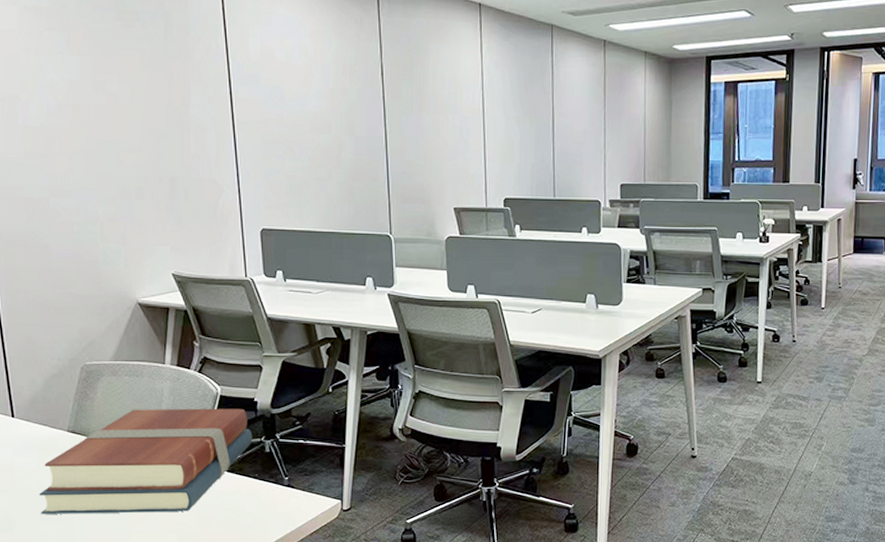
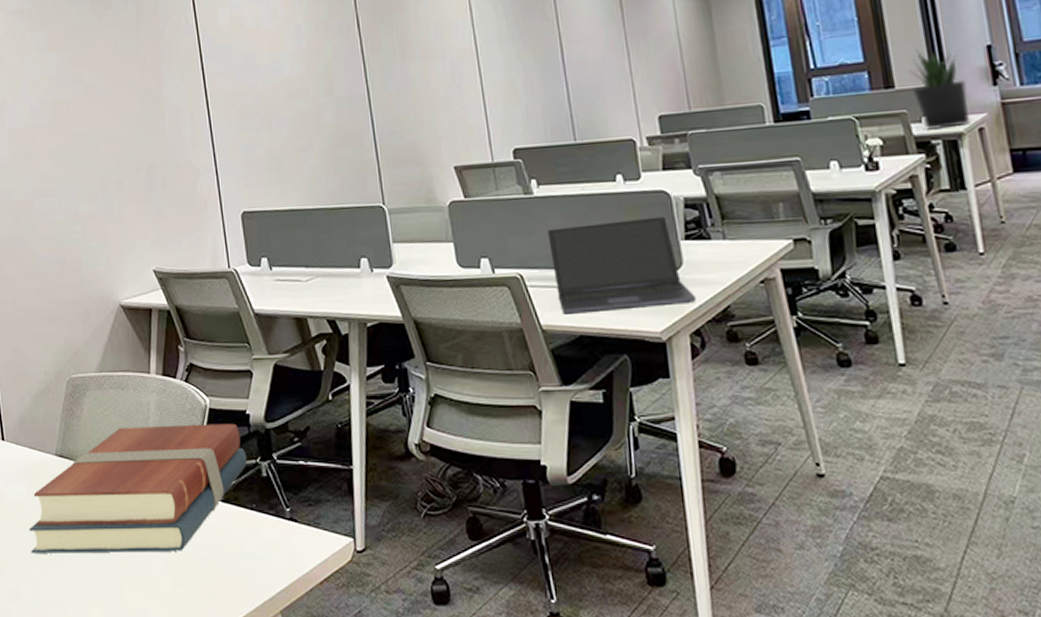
laptop: none [523,263,629,334] -> present [547,216,697,314]
planter: none [801,155,836,217] -> present [909,49,971,130]

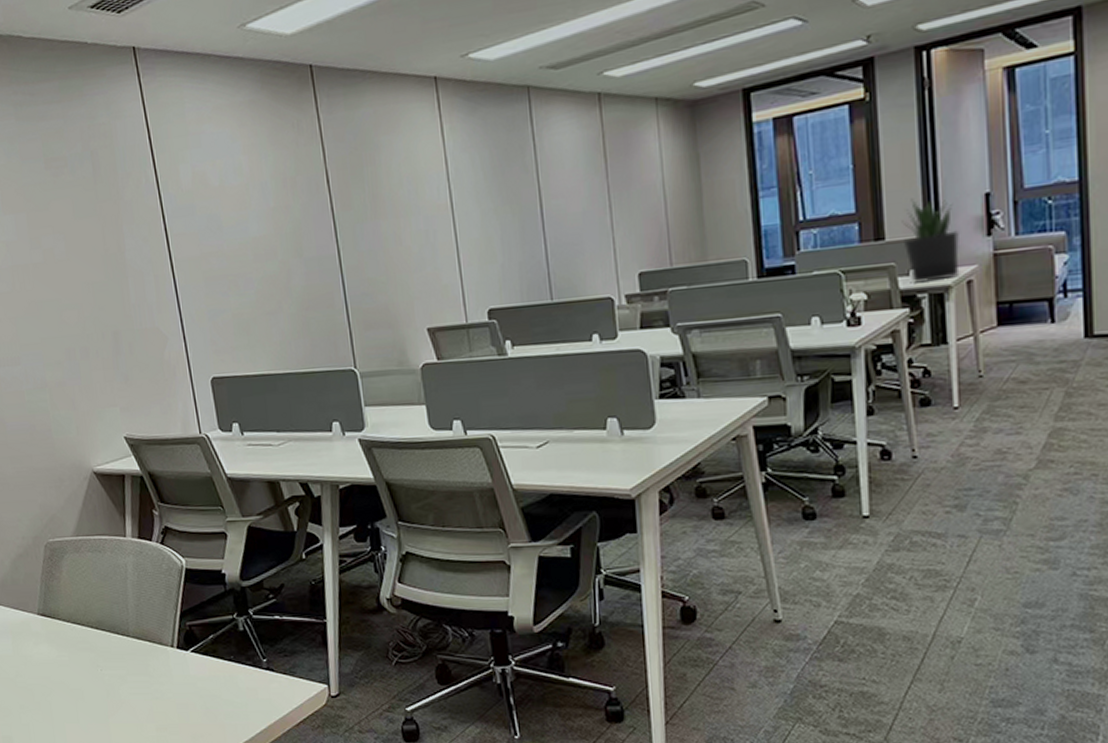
books: present [28,423,247,554] -> none [17,582,224,703]
laptop: present [547,216,697,314] -> none [521,376,668,474]

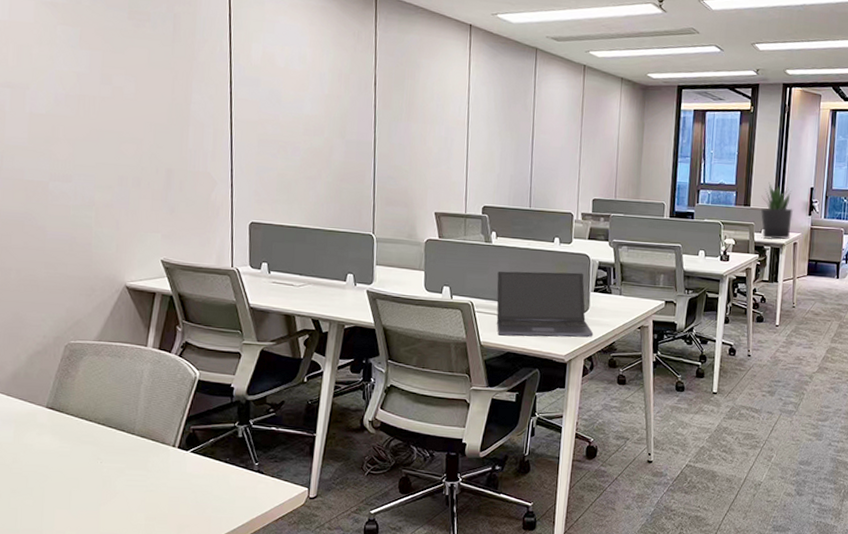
laptop: none [521,376,668,474] -> present [496,271,594,337]

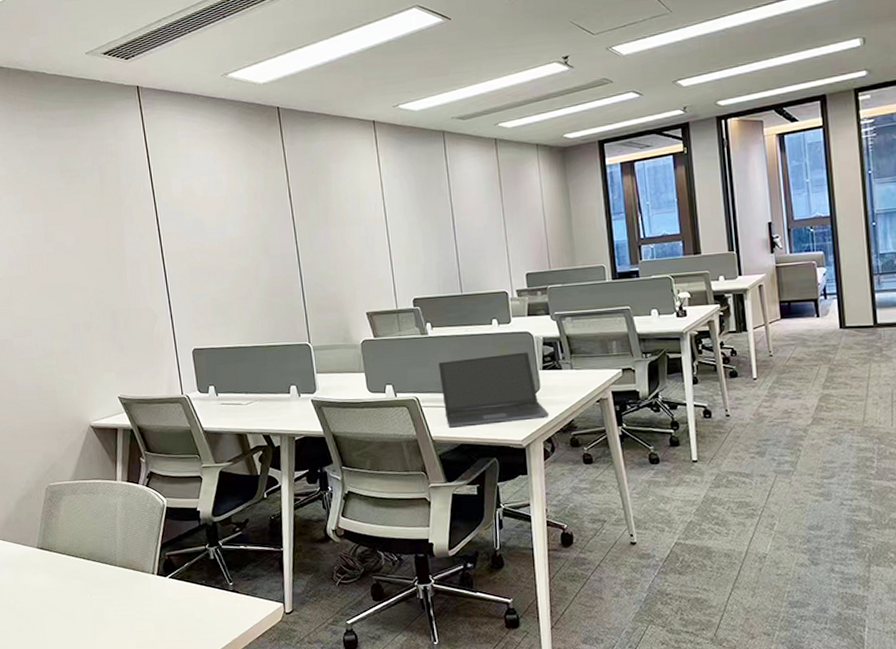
planter: present [761,182,793,239] -> none [712,224,754,286]

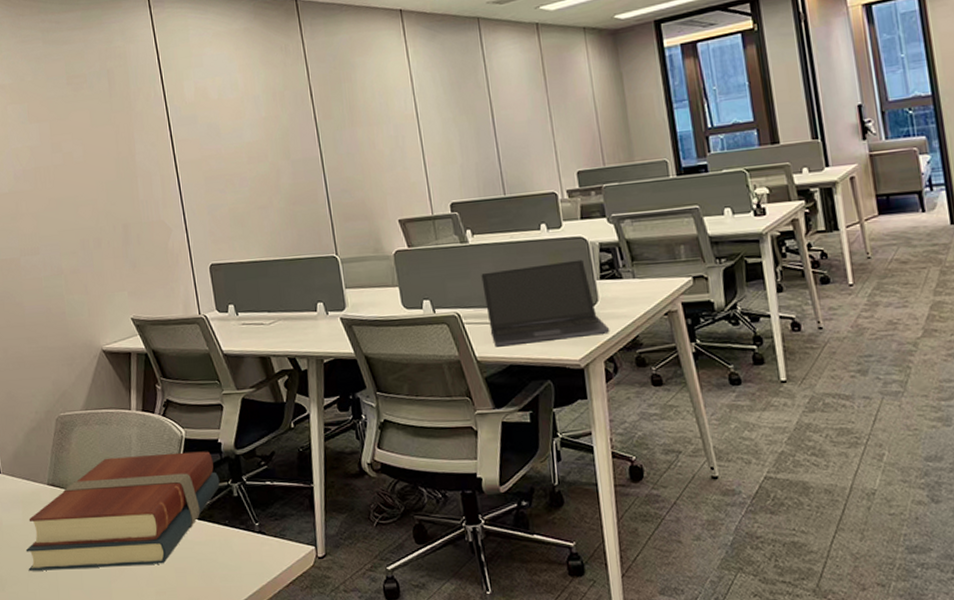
books: none [15,518,198,627] -> present [25,451,220,571]

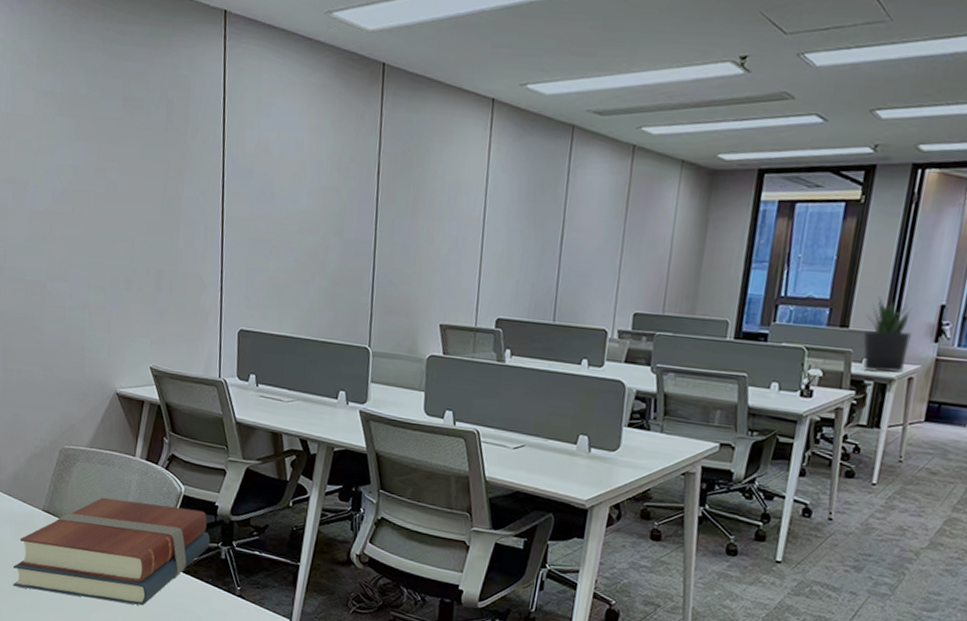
laptop: present [481,259,610,347] -> none [506,396,624,481]
planter: none [792,109,844,179] -> present [862,296,913,373]

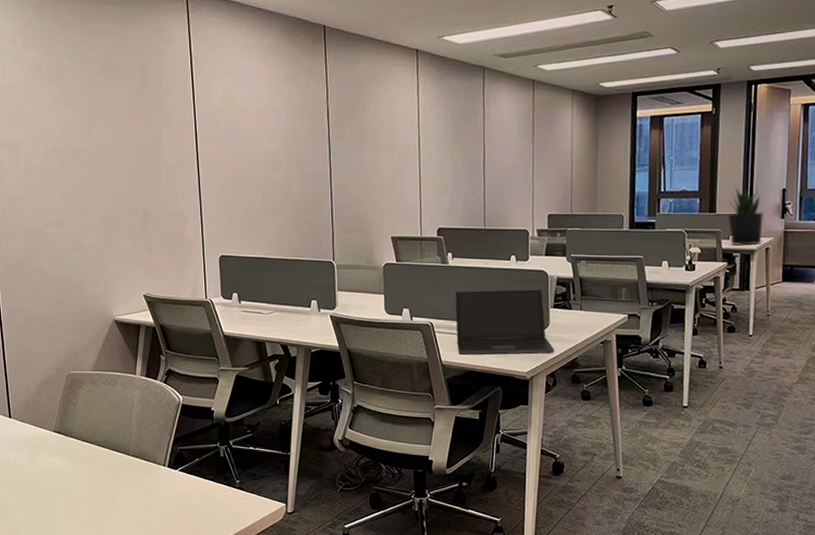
books: present [13,497,211,606] -> none [29,414,209,507]
laptop: none [506,396,624,481] -> present [455,289,555,355]

